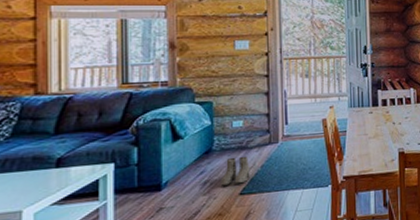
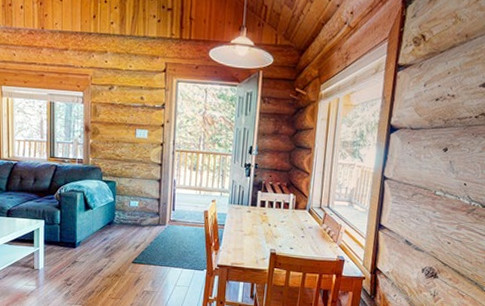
boots: present [220,156,250,186] -> none [118,231,142,254]

